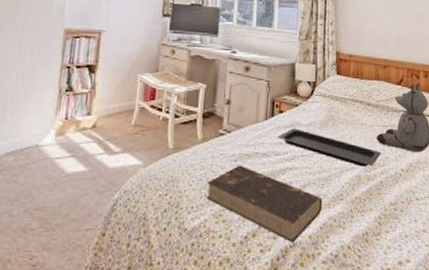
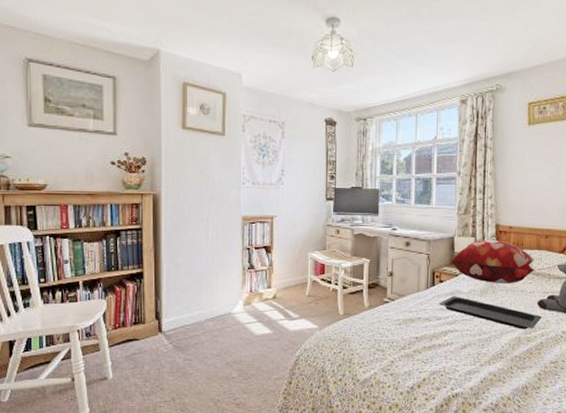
book: present [206,165,322,243] -> none [375,328,483,394]
decorative pillow: none [291,67,374,116] -> present [450,240,535,283]

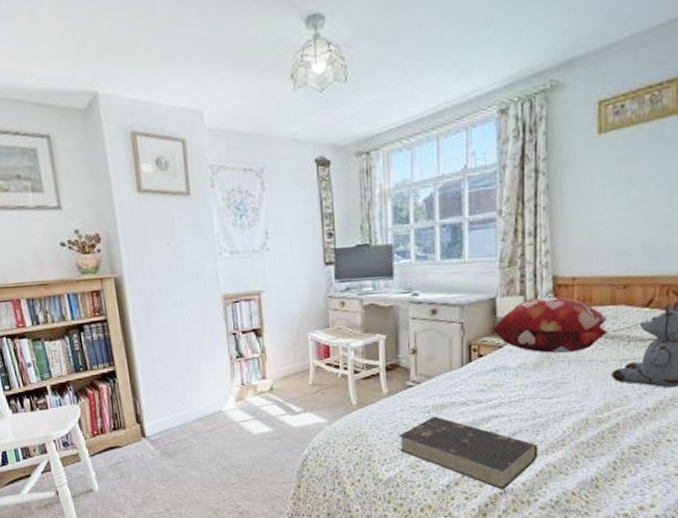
book: none [375,328,483,394] -> present [399,416,538,491]
serving tray: present [438,296,543,329] -> none [478,372,619,409]

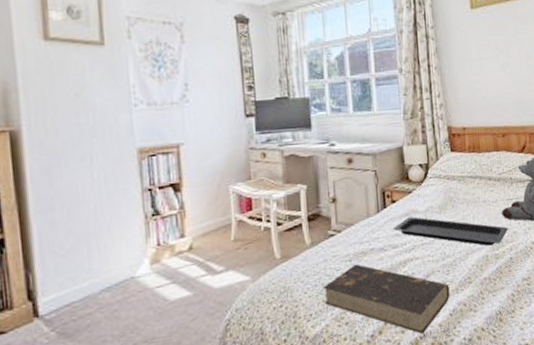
serving tray: none [478,372,619,409] -> present [393,216,509,246]
decorative pillow: present [492,297,609,353] -> none [401,145,496,196]

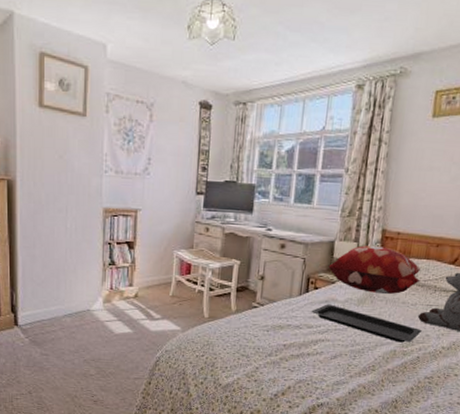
book: present [323,264,450,334] -> none [239,334,353,403]
decorative pillow: none [401,145,496,196] -> present [328,245,421,294]

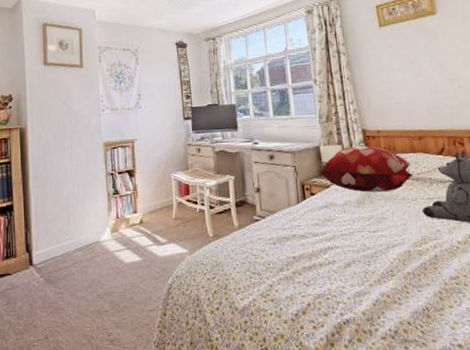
serving tray: present [311,304,423,343] -> none [313,209,432,242]

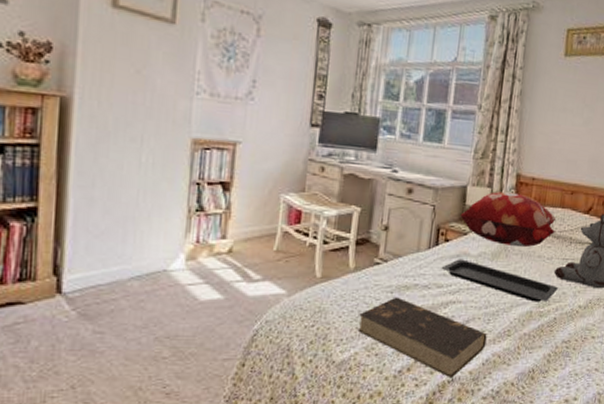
book: none [250,247,372,320] -> present [357,297,487,379]
serving tray: none [313,209,432,242] -> present [441,259,559,302]

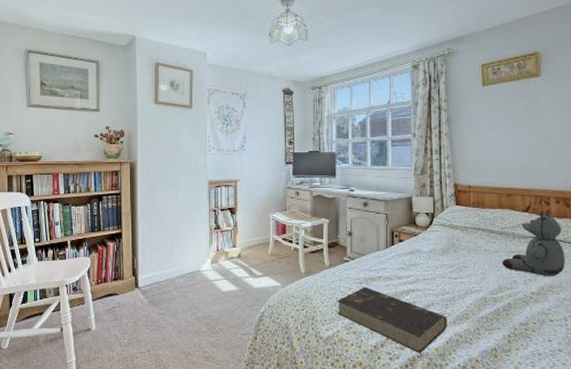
serving tray: present [441,259,559,302] -> none [399,255,509,290]
decorative pillow: present [460,192,556,247] -> none [409,199,498,243]

